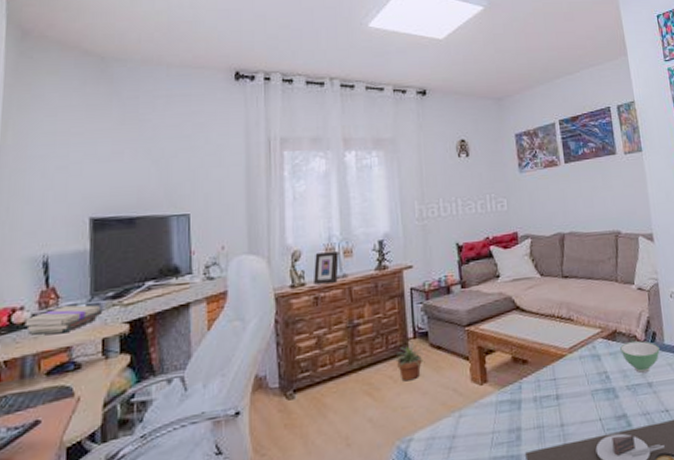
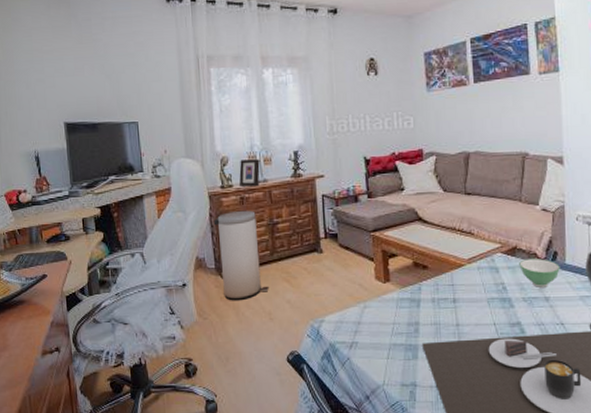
books: present [24,305,103,335] -> none [28,191,81,213]
pedal bin: none [279,311,346,428] -> present [213,210,269,301]
potted plant: present [395,342,425,382] -> none [309,242,335,274]

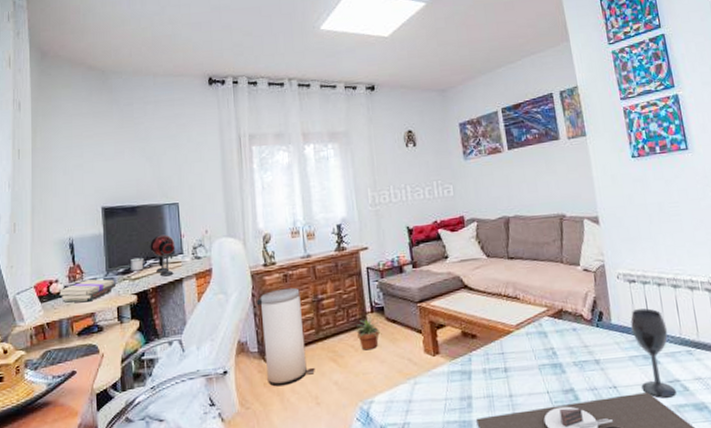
books: none [28,191,81,213] -> present [59,279,117,303]
desk lamp: none [93,152,136,193] -> present [131,234,175,277]
picture frame: present [239,159,260,186] -> none [282,234,303,264]
potted plant: none [309,242,335,274] -> present [356,316,382,351]
bowl: present [519,259,560,287] -> none [566,320,607,350]

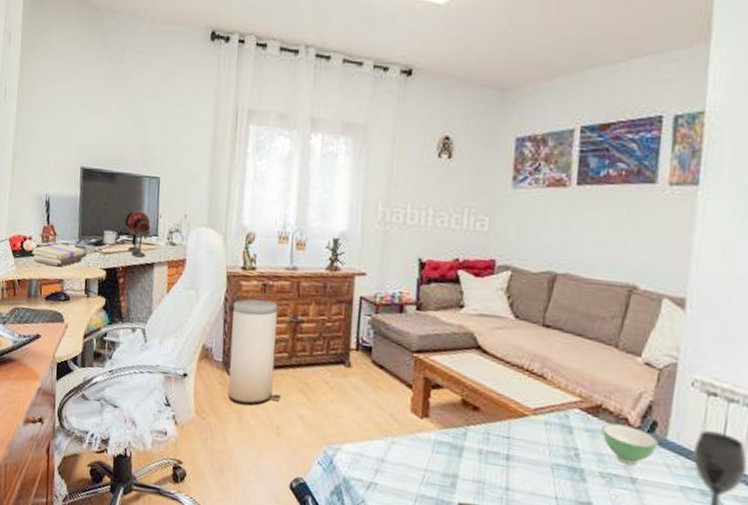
potted plant: present [356,316,382,351] -> none [334,354,364,392]
bowl: none [566,320,607,350] -> present [601,423,658,465]

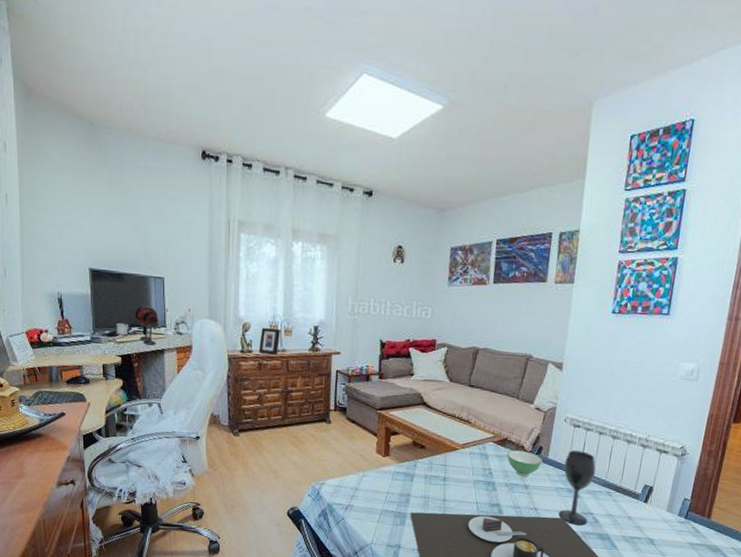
books: present [32,243,87,267] -> none [49,335,103,356]
pedal bin: present [228,298,281,406] -> none [230,375,277,458]
picture frame: none [264,239,292,273] -> present [259,328,280,354]

